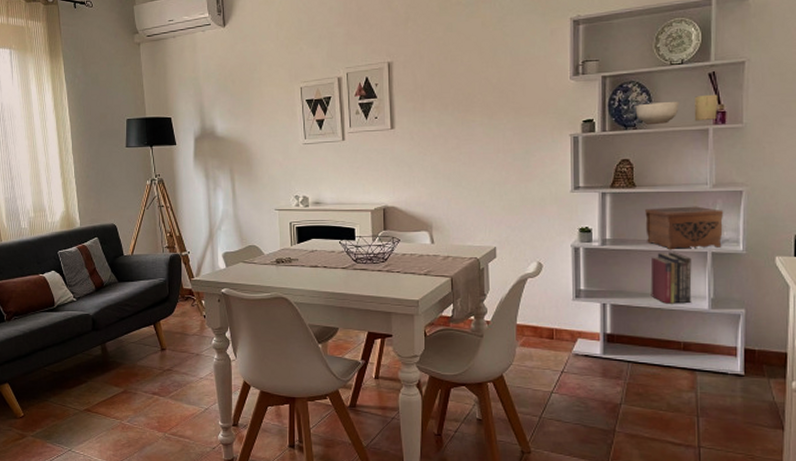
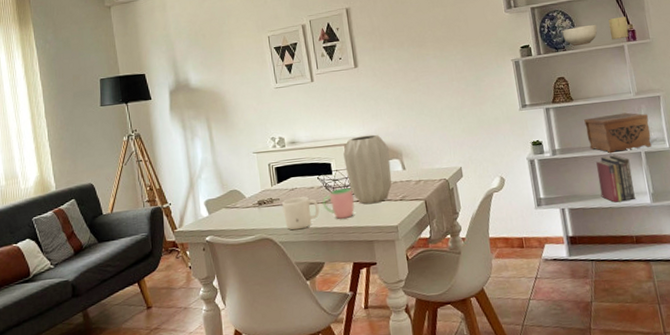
mug: none [301,260,338,293] -> present [282,196,320,231]
cup: none [342,256,375,288] -> present [322,188,355,219]
vase: none [369,203,418,275] -> present [343,134,392,204]

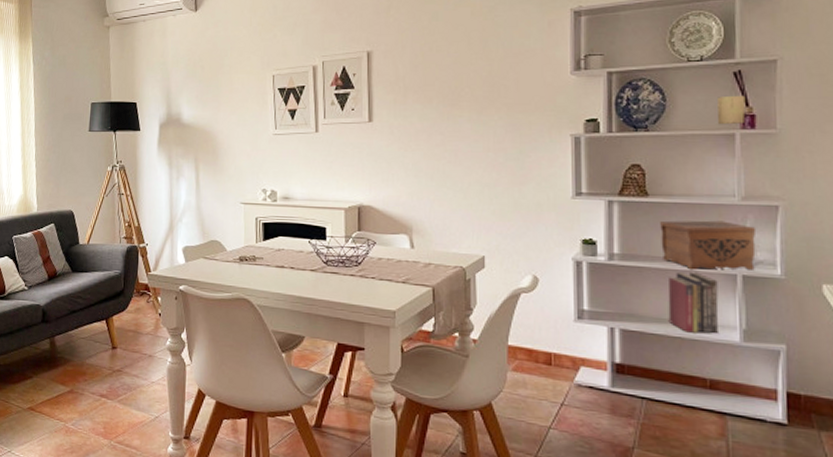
mug: present [282,196,320,231] -> none [265,259,306,296]
cup: present [322,188,355,219] -> none [311,258,347,293]
vase: present [343,134,392,204] -> none [342,201,397,281]
bowl: present [562,24,598,47] -> none [647,101,699,128]

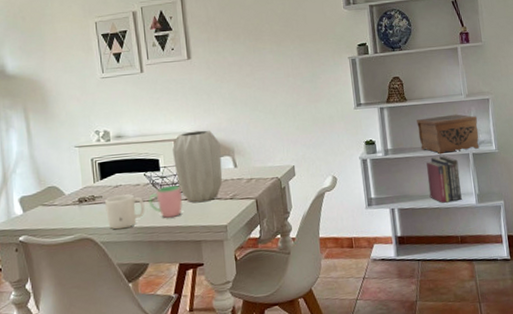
mug: none [265,259,306,296] -> present [105,194,145,230]
cup: none [311,258,347,293] -> present [148,185,183,218]
vase: none [342,201,397,281] -> present [173,130,223,203]
candle: present [717,95,746,125] -> none [444,18,463,42]

